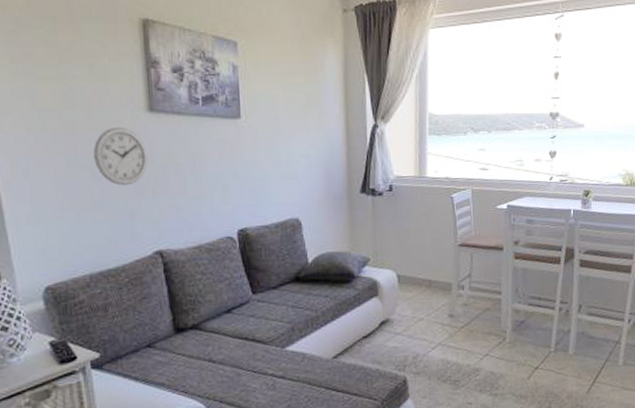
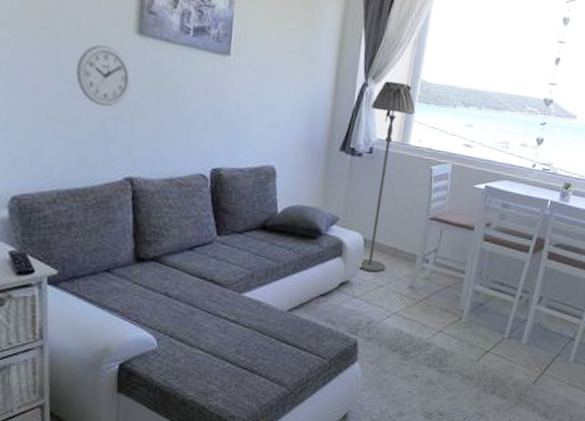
floor lamp: none [385,119,428,307] -> present [357,81,416,273]

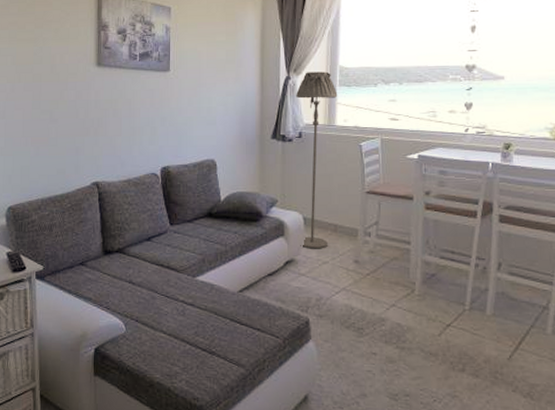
wall clock: present [76,44,131,107] -> none [53,78,94,127]

